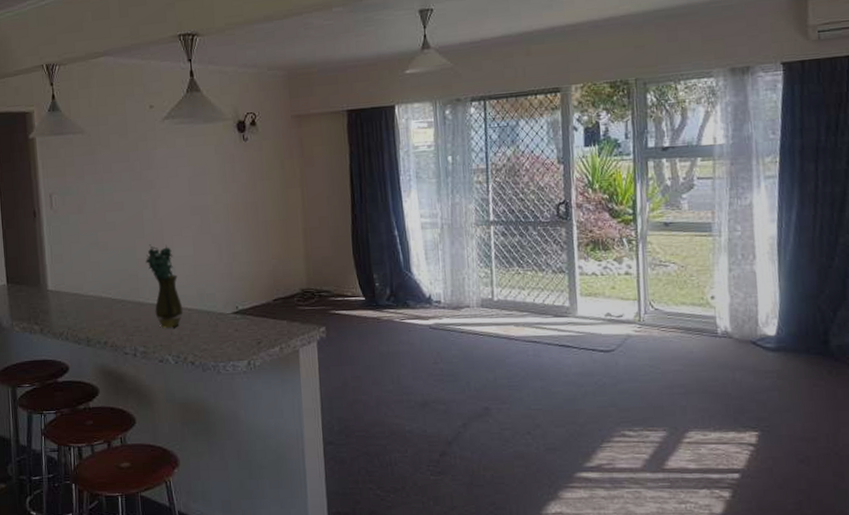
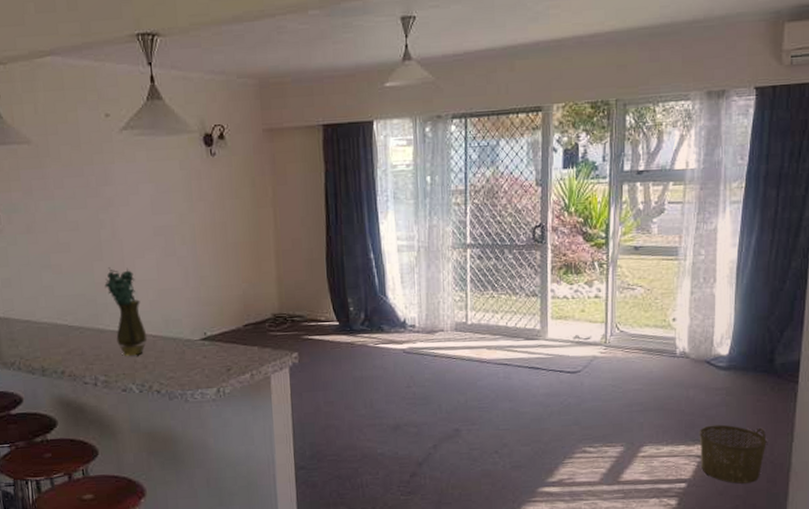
basket: none [749,410,829,477] -> present [699,424,767,484]

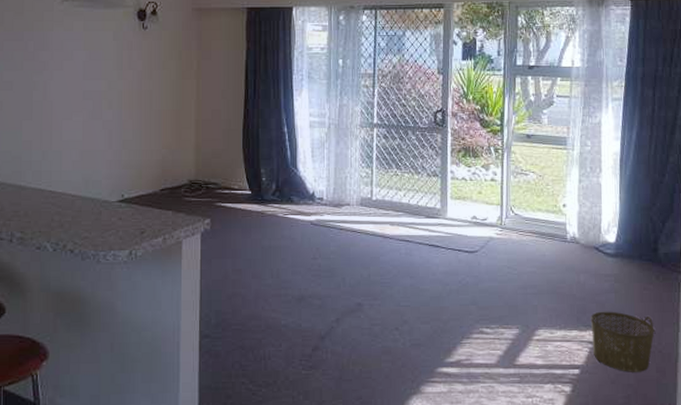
vase: present [104,267,148,356] -> none [31,127,67,213]

